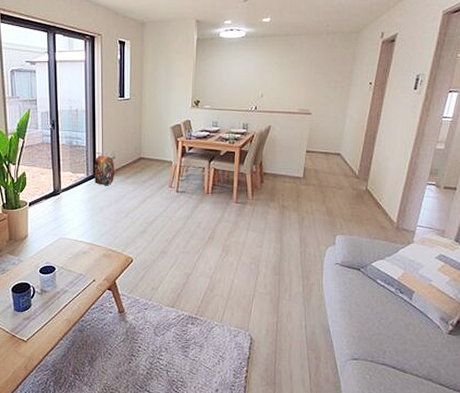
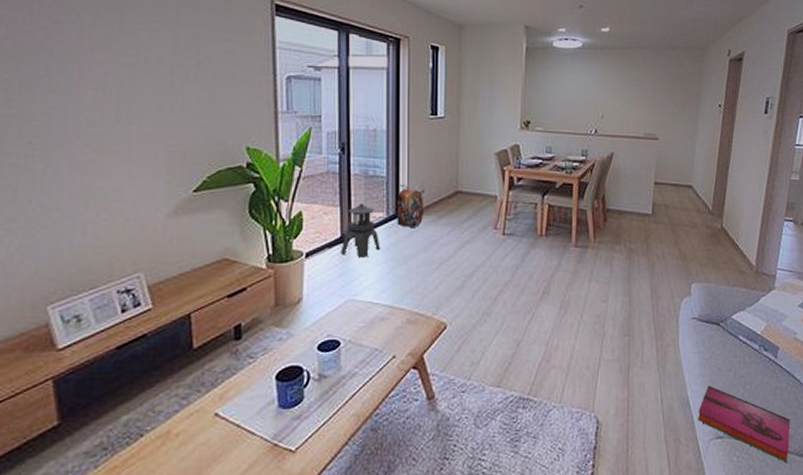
lantern: none [54,166,83,207] -> present [340,203,381,258]
hardback book: none [336,318,421,384] -> present [697,385,791,462]

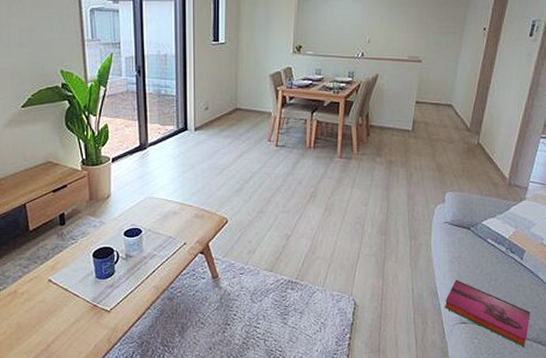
lantern: present [340,203,381,258] -> none [140,117,173,163]
backpack: present [397,185,425,227] -> none [185,103,209,139]

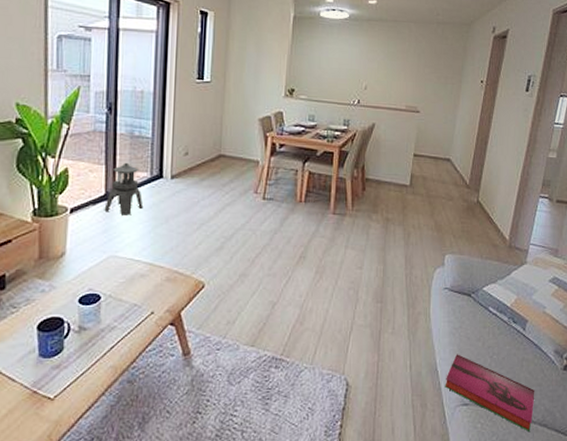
lantern: none [140,117,173,163] -> present [104,162,144,216]

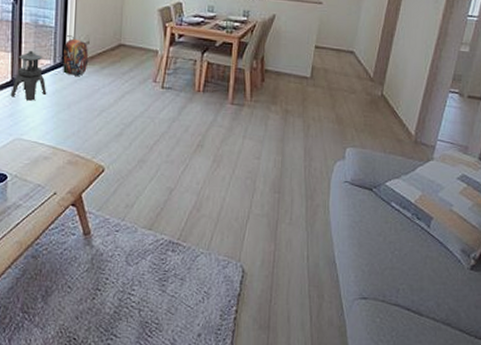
backpack: none [160,146,188,188] -> present [63,35,89,76]
hardback book: present [445,354,535,431] -> none [343,248,439,329]

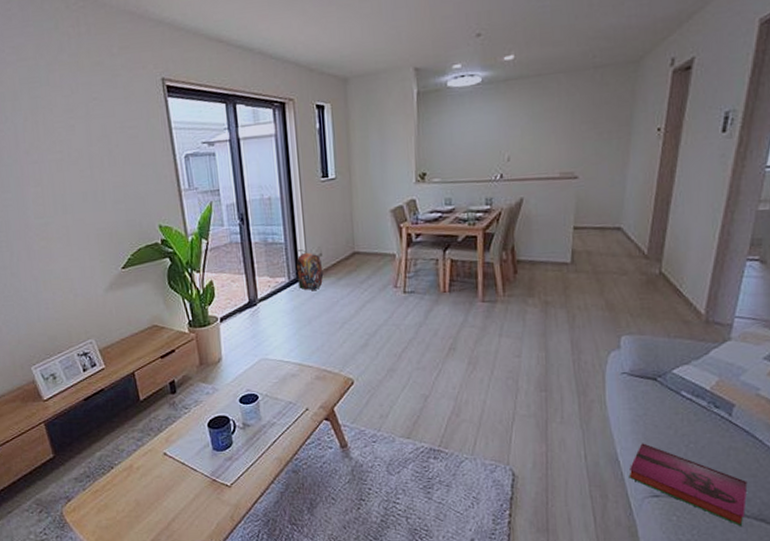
lantern: present [10,50,47,101] -> none [250,269,286,321]
hardback book: none [343,248,439,329] -> present [628,443,748,526]

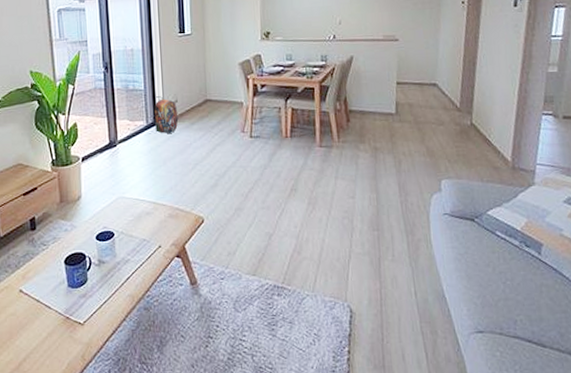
hardback book: present [628,443,748,526] -> none [455,280,560,361]

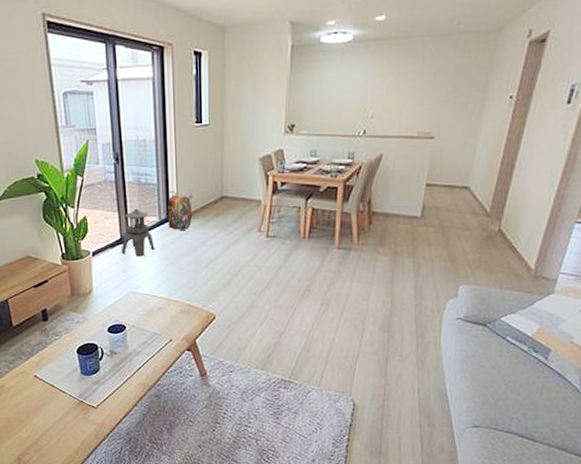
lantern: none [110,113,143,161] -> present [121,208,155,257]

